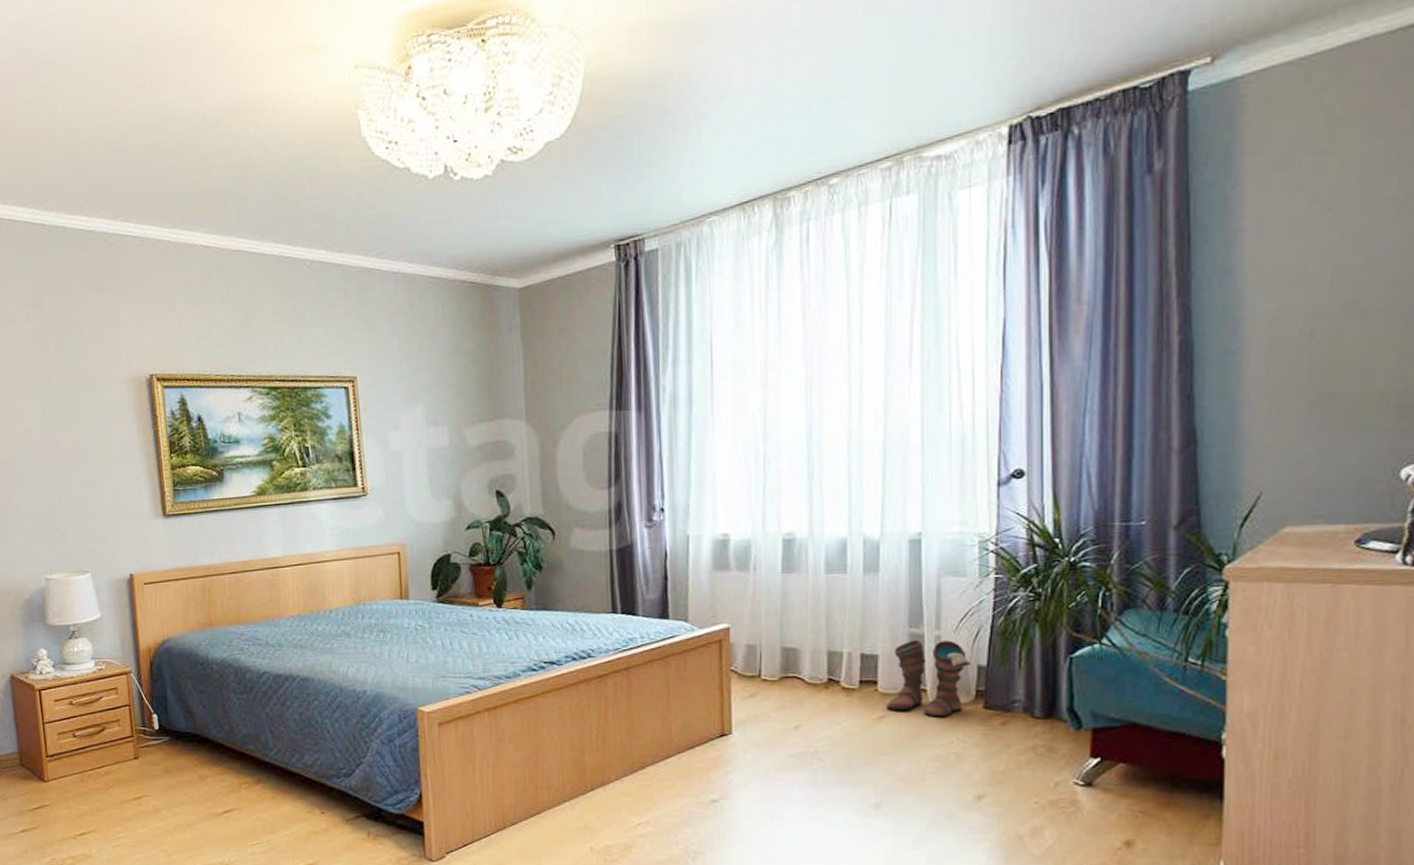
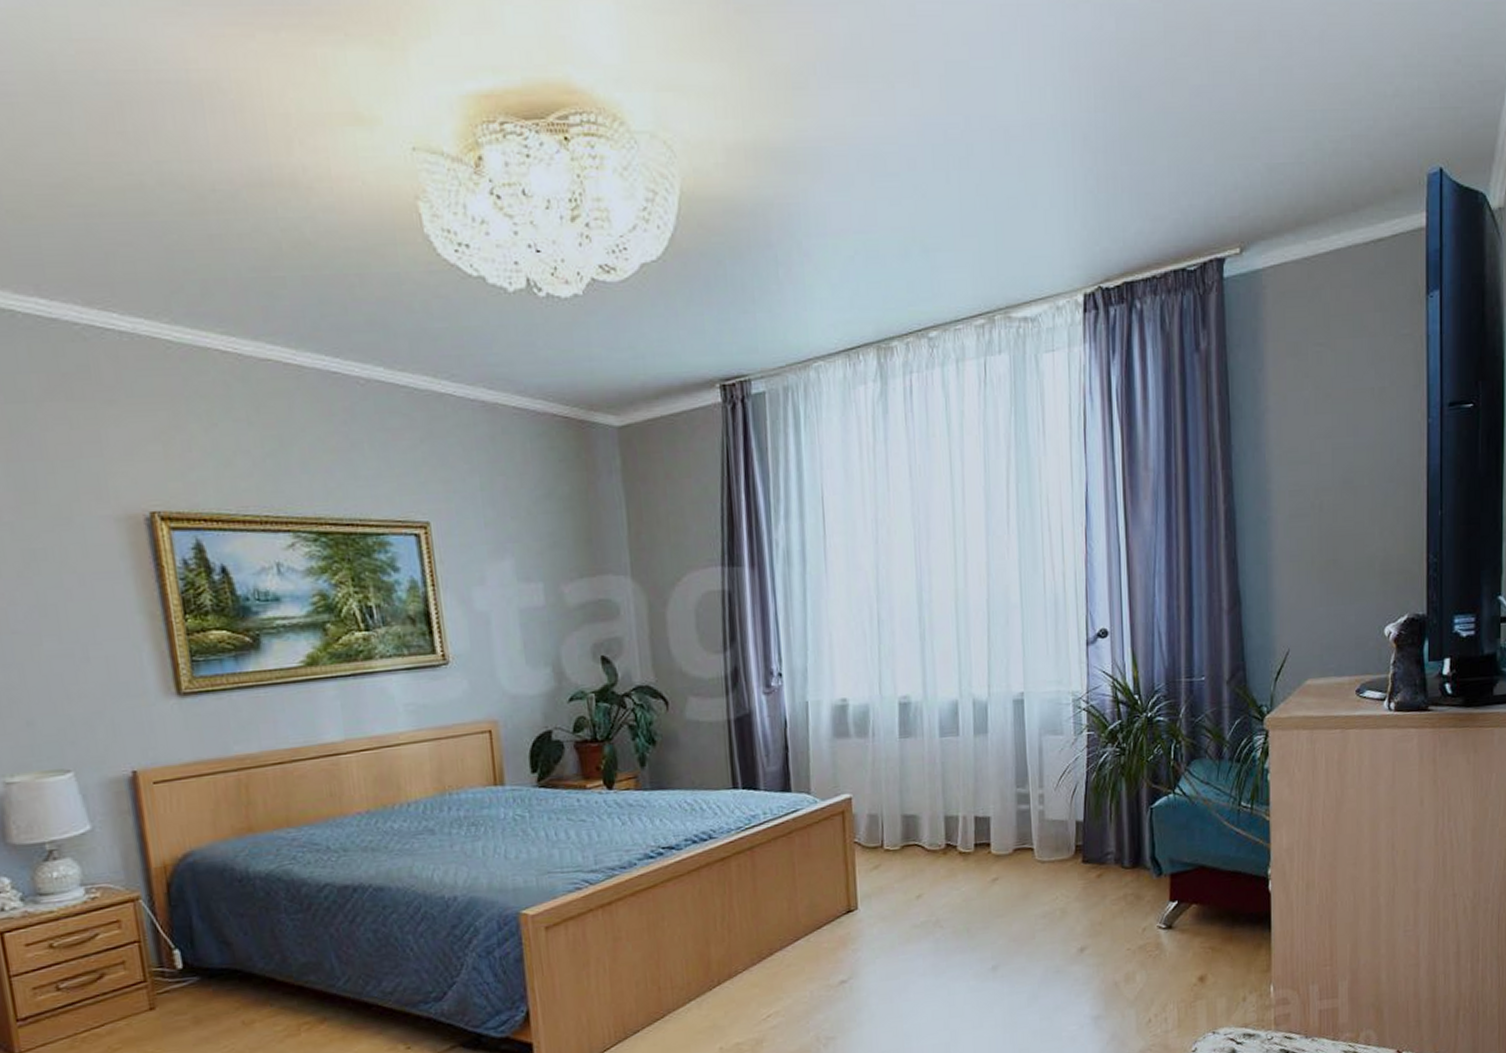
boots: present [887,640,972,718] -> none [999,798,1071,875]

